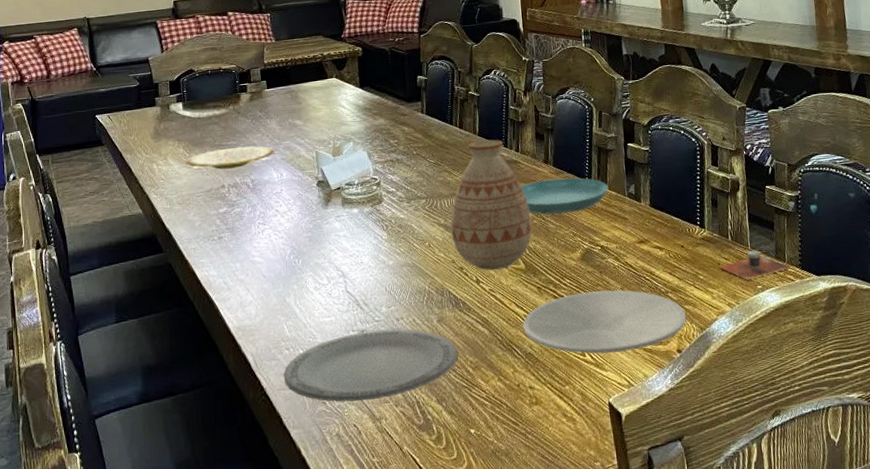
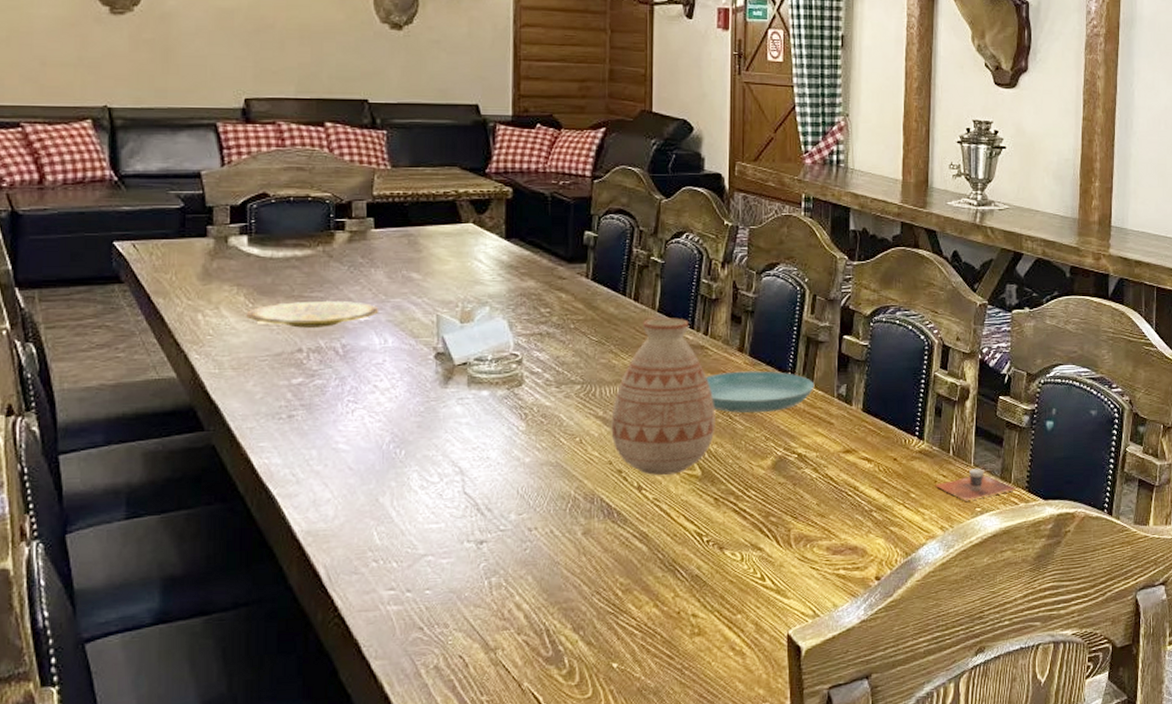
plate: present [283,328,458,402] -> none [367,540,604,628]
plate: present [522,290,687,354] -> none [691,505,891,579]

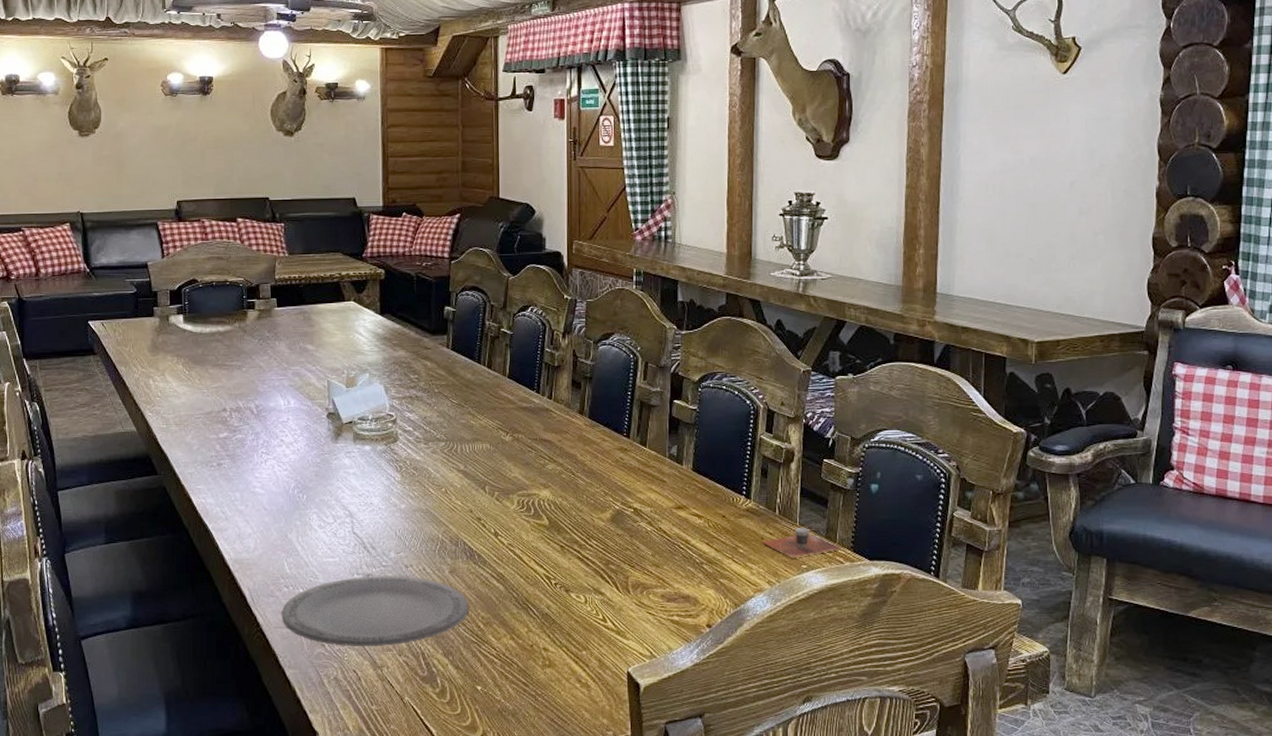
plate: present [246,300,379,328] -> none [184,368,283,391]
plate: none [367,540,604,628] -> present [281,575,469,647]
vase: present [611,318,715,476] -> none [471,383,560,524]
saucer: present [706,371,815,414] -> none [551,432,648,470]

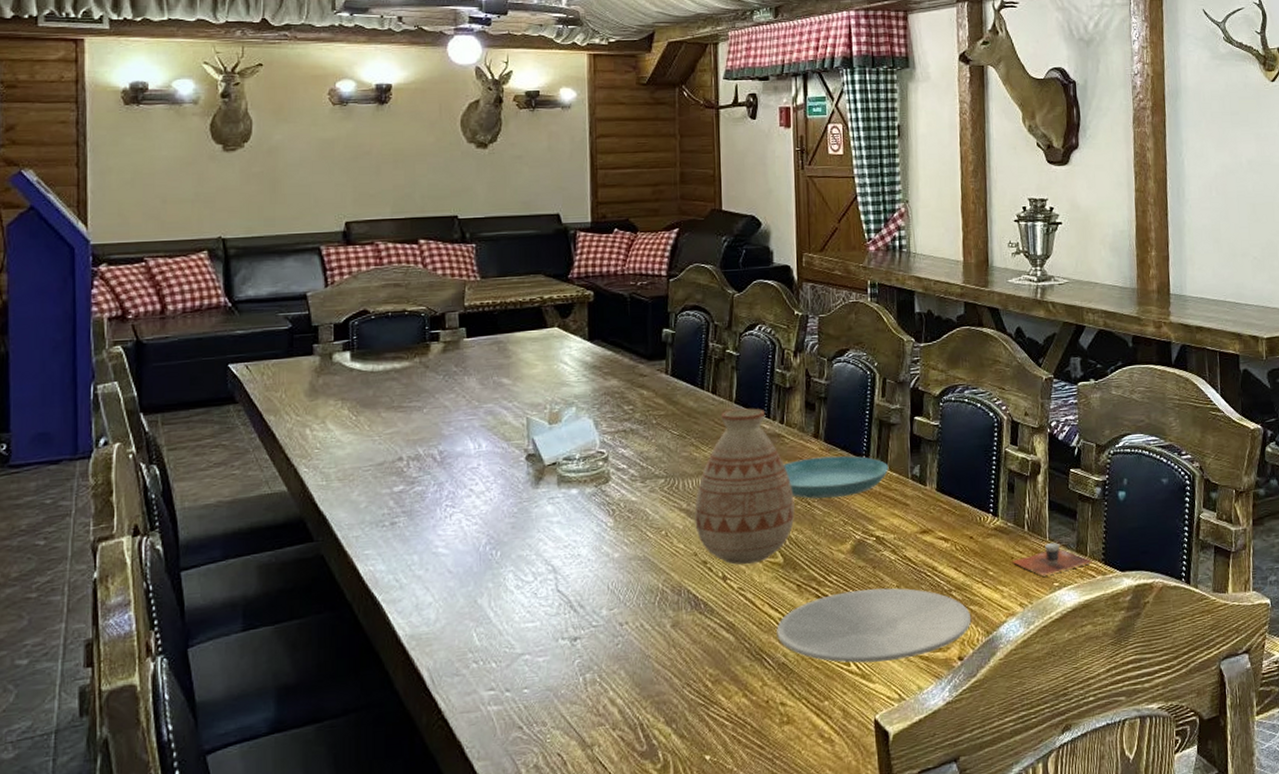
plate: present [281,575,469,647] -> none [468,635,694,727]
vase: none [471,383,560,524] -> present [694,408,795,565]
plate: none [541,556,721,621] -> present [776,588,972,664]
saucer: none [551,432,648,470] -> present [784,455,889,499]

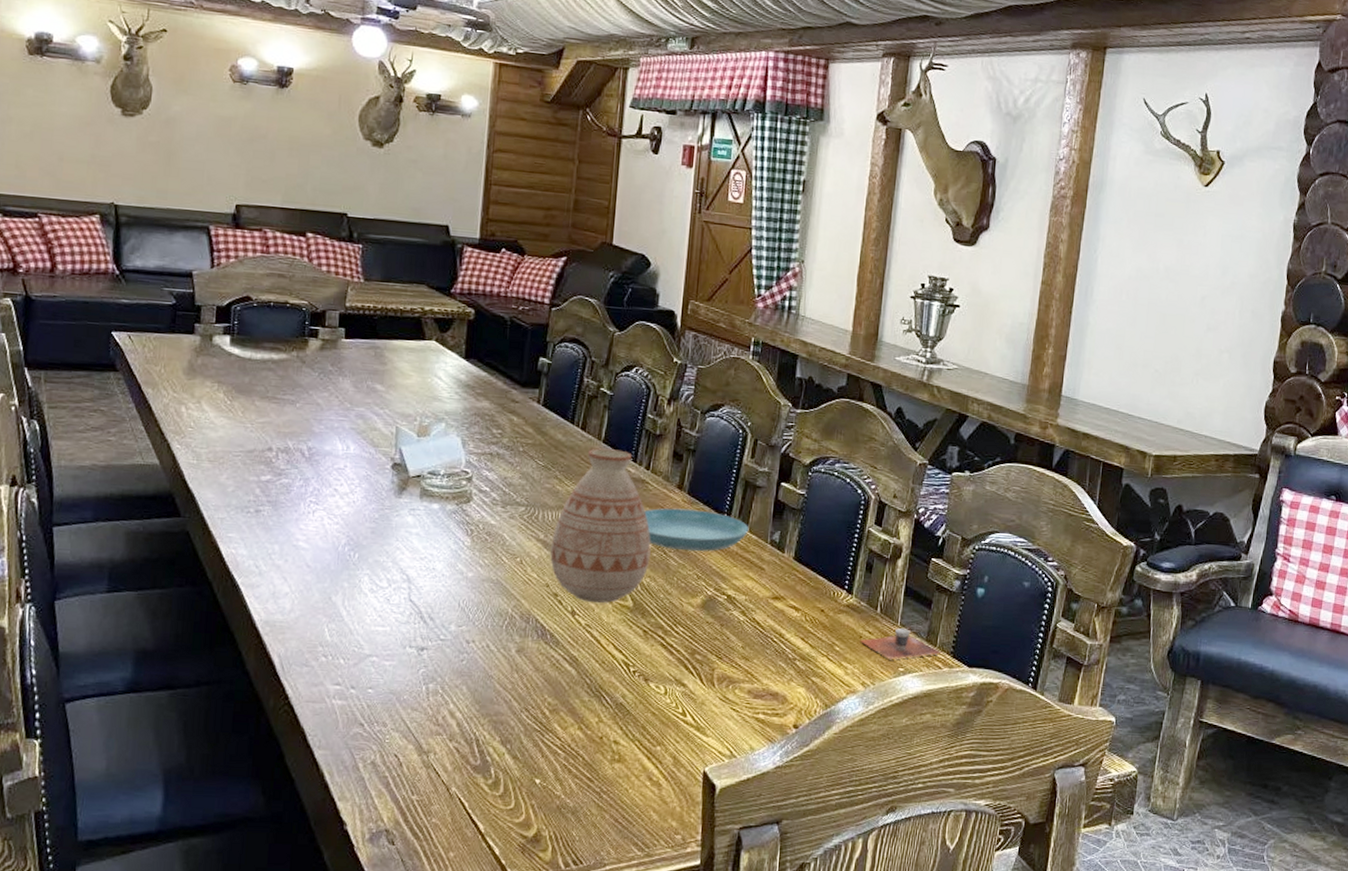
plate: present [776,588,972,664] -> none [618,644,812,718]

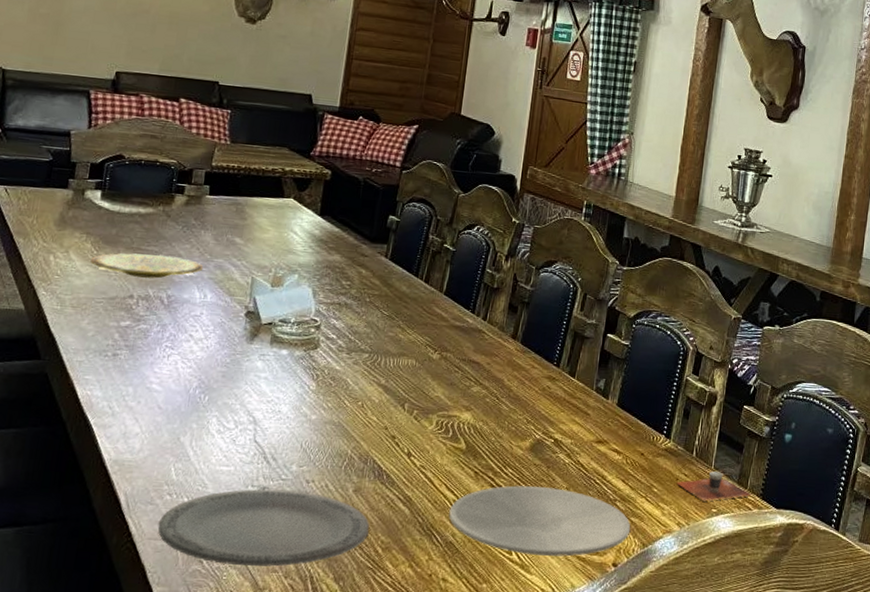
plate: none [224,403,344,430] -> present [90,253,204,279]
plate: none [315,649,535,730] -> present [158,489,369,567]
vase: present [550,448,651,604] -> none [390,300,485,446]
plate: none [618,644,812,718] -> present [449,485,631,557]
saucer: present [644,508,749,552] -> none [480,356,577,398]

